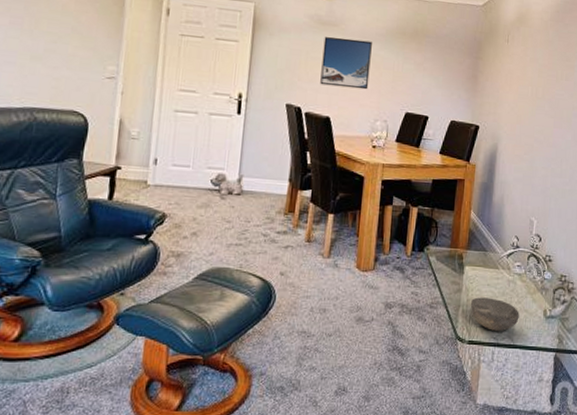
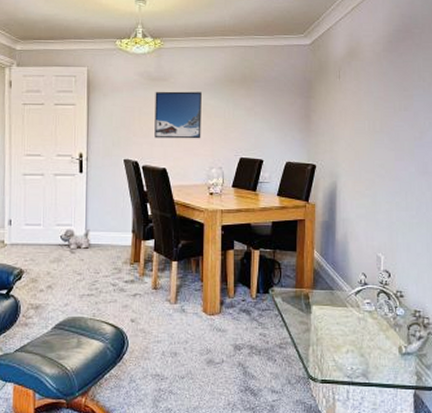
bowl: present [471,297,519,332] -> none [321,336,373,371]

